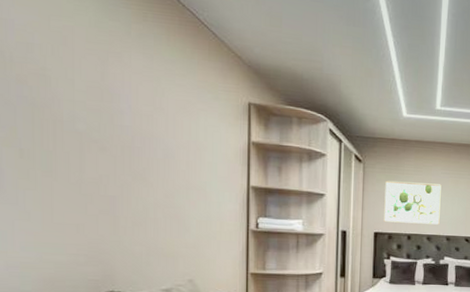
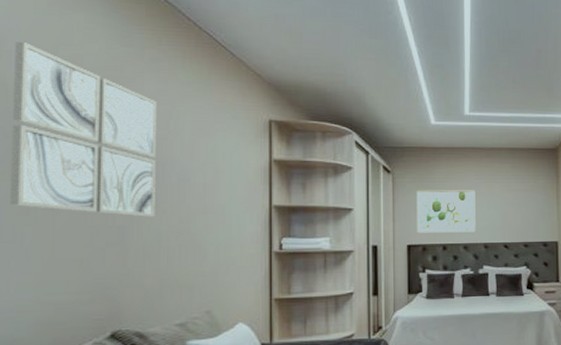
wall art: none [10,10,143,190] -> present [10,42,156,217]

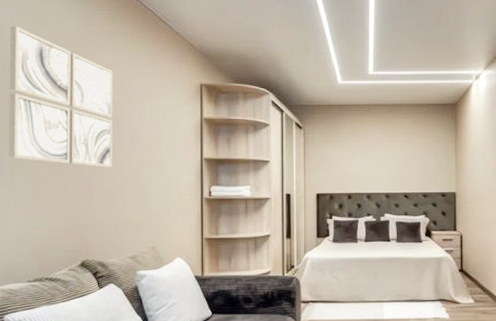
wall art: present [416,190,476,233] -> none [325,144,378,183]

